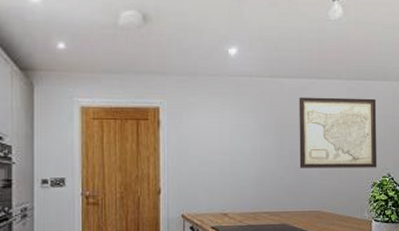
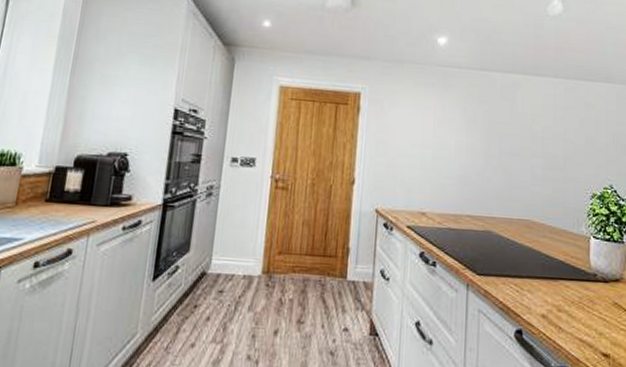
wall art: present [299,97,378,168] -> none [509,93,598,178]

